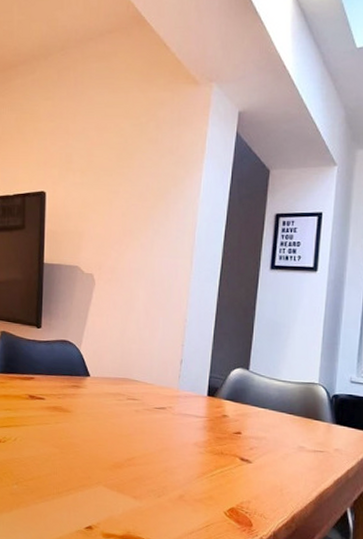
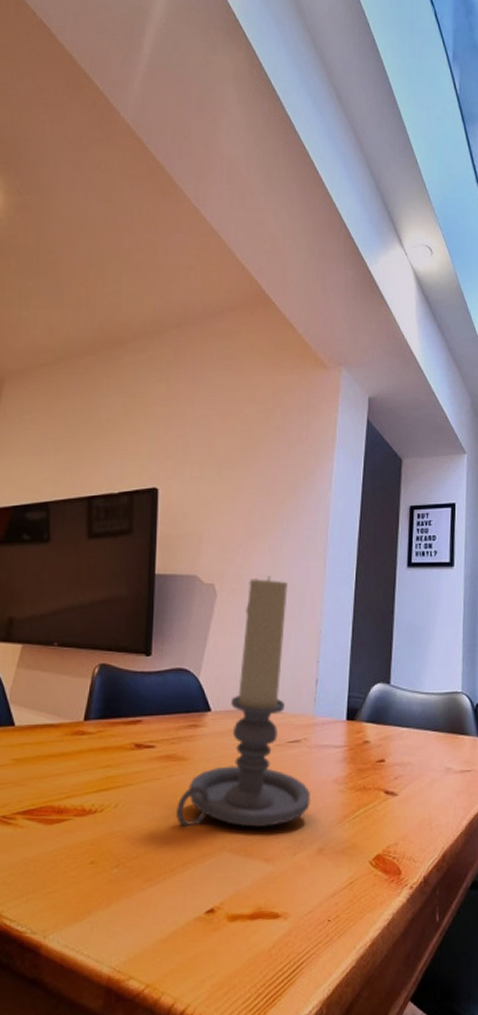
candle holder: none [62,270,174,472] -> present [176,576,312,828]

